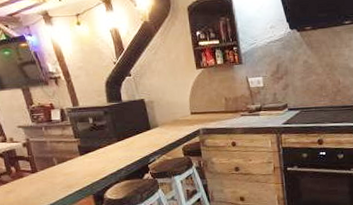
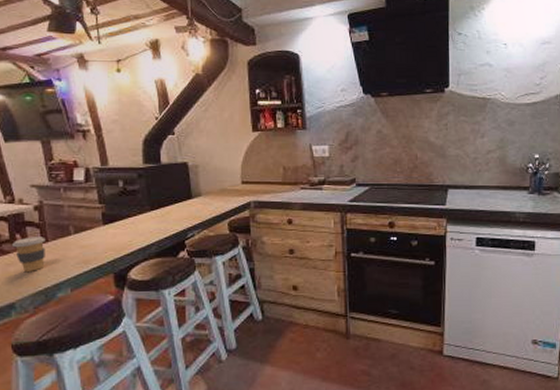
coffee cup: none [9,168,37,197] -> present [12,236,46,271]

